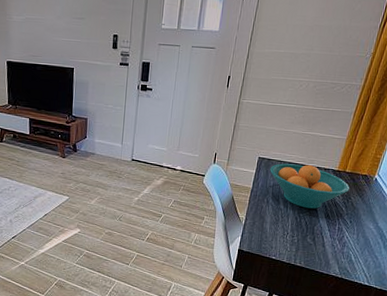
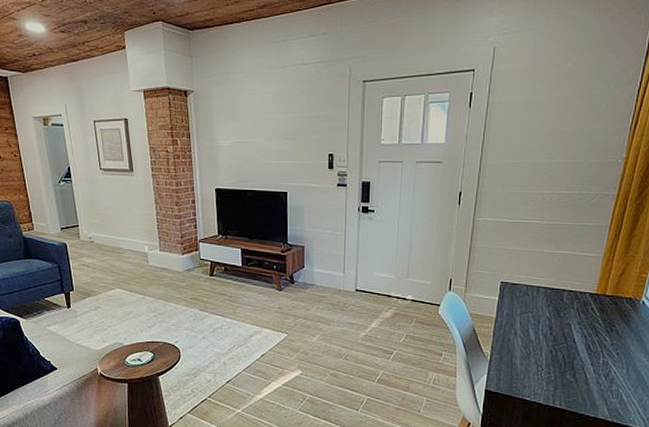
fruit bowl: present [270,163,350,209] -> none [515,288,613,340]

